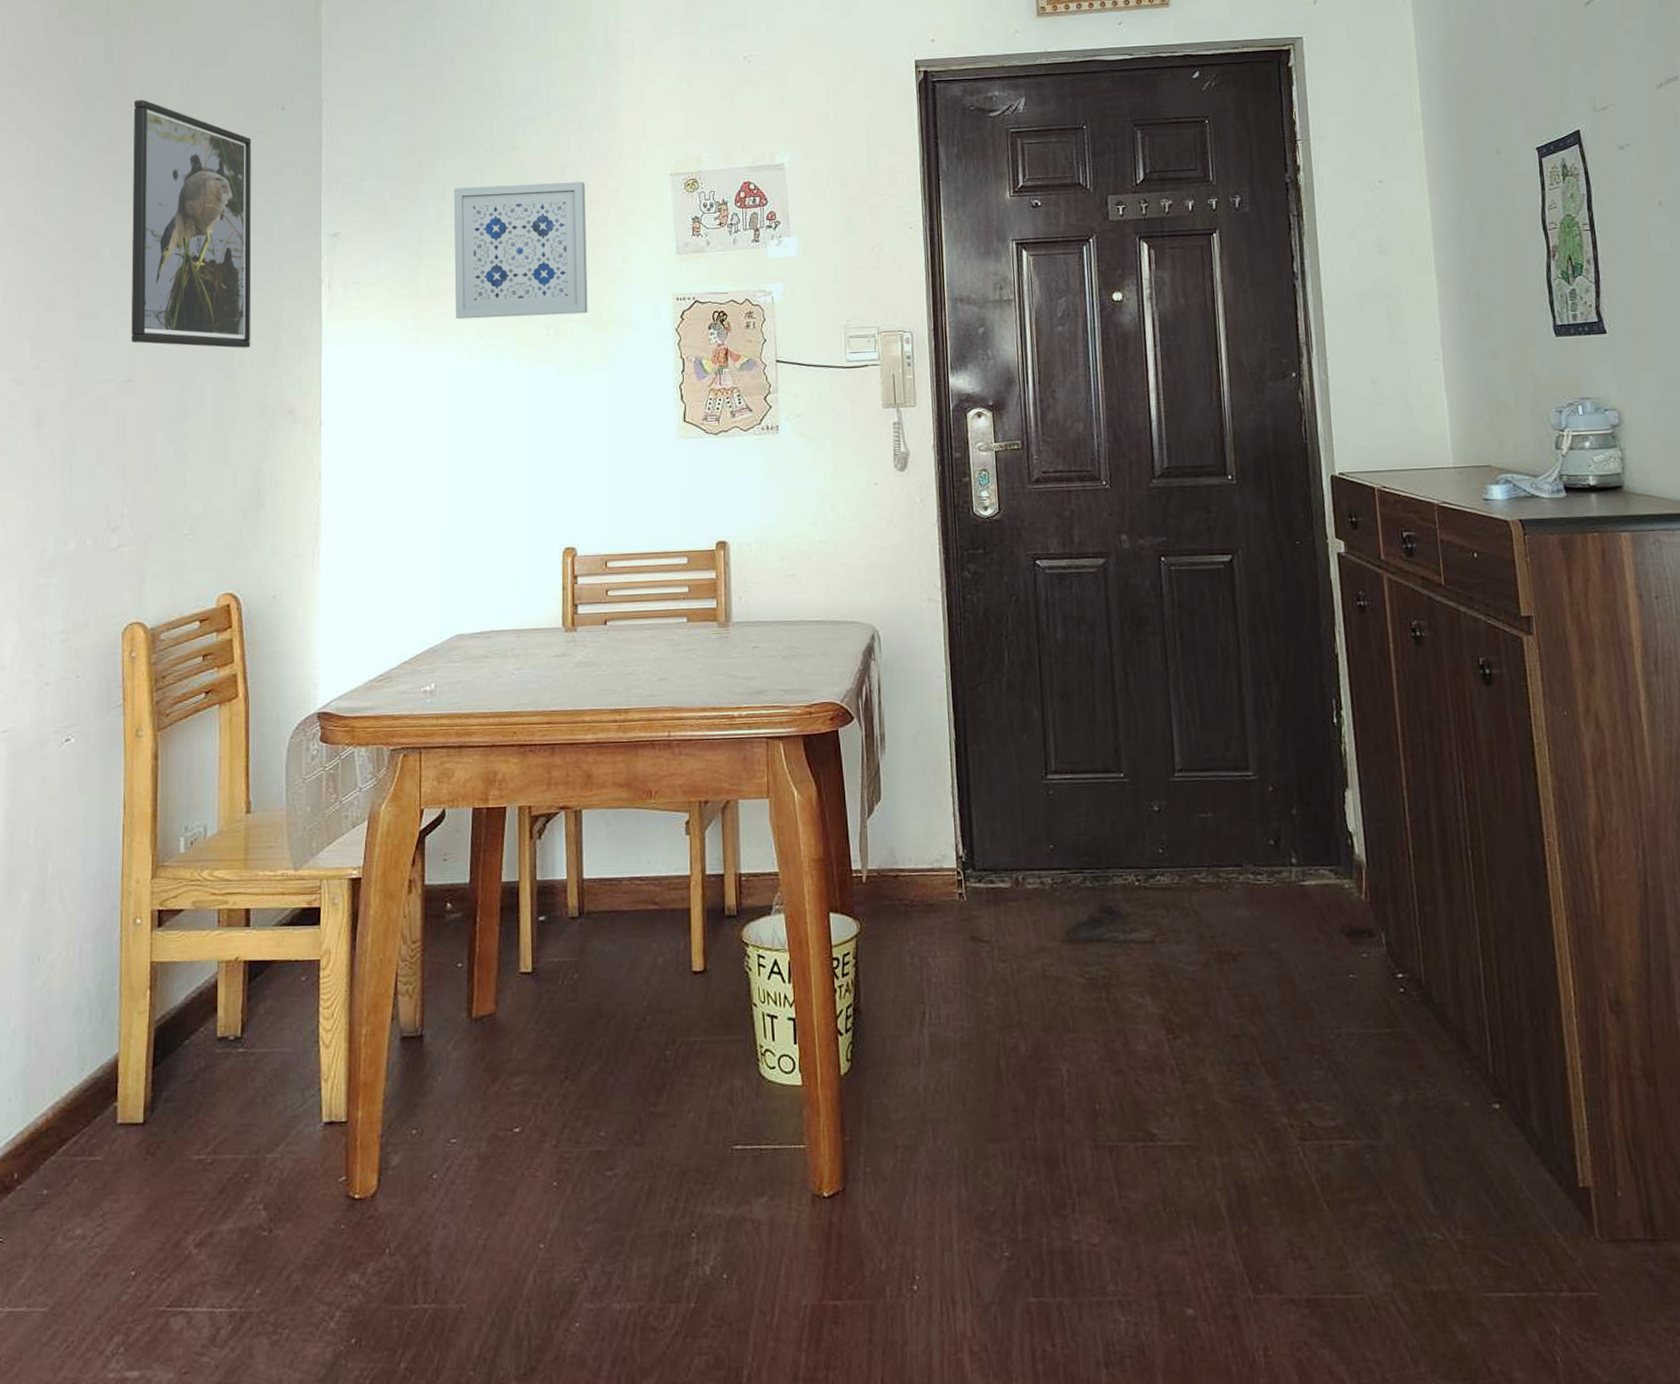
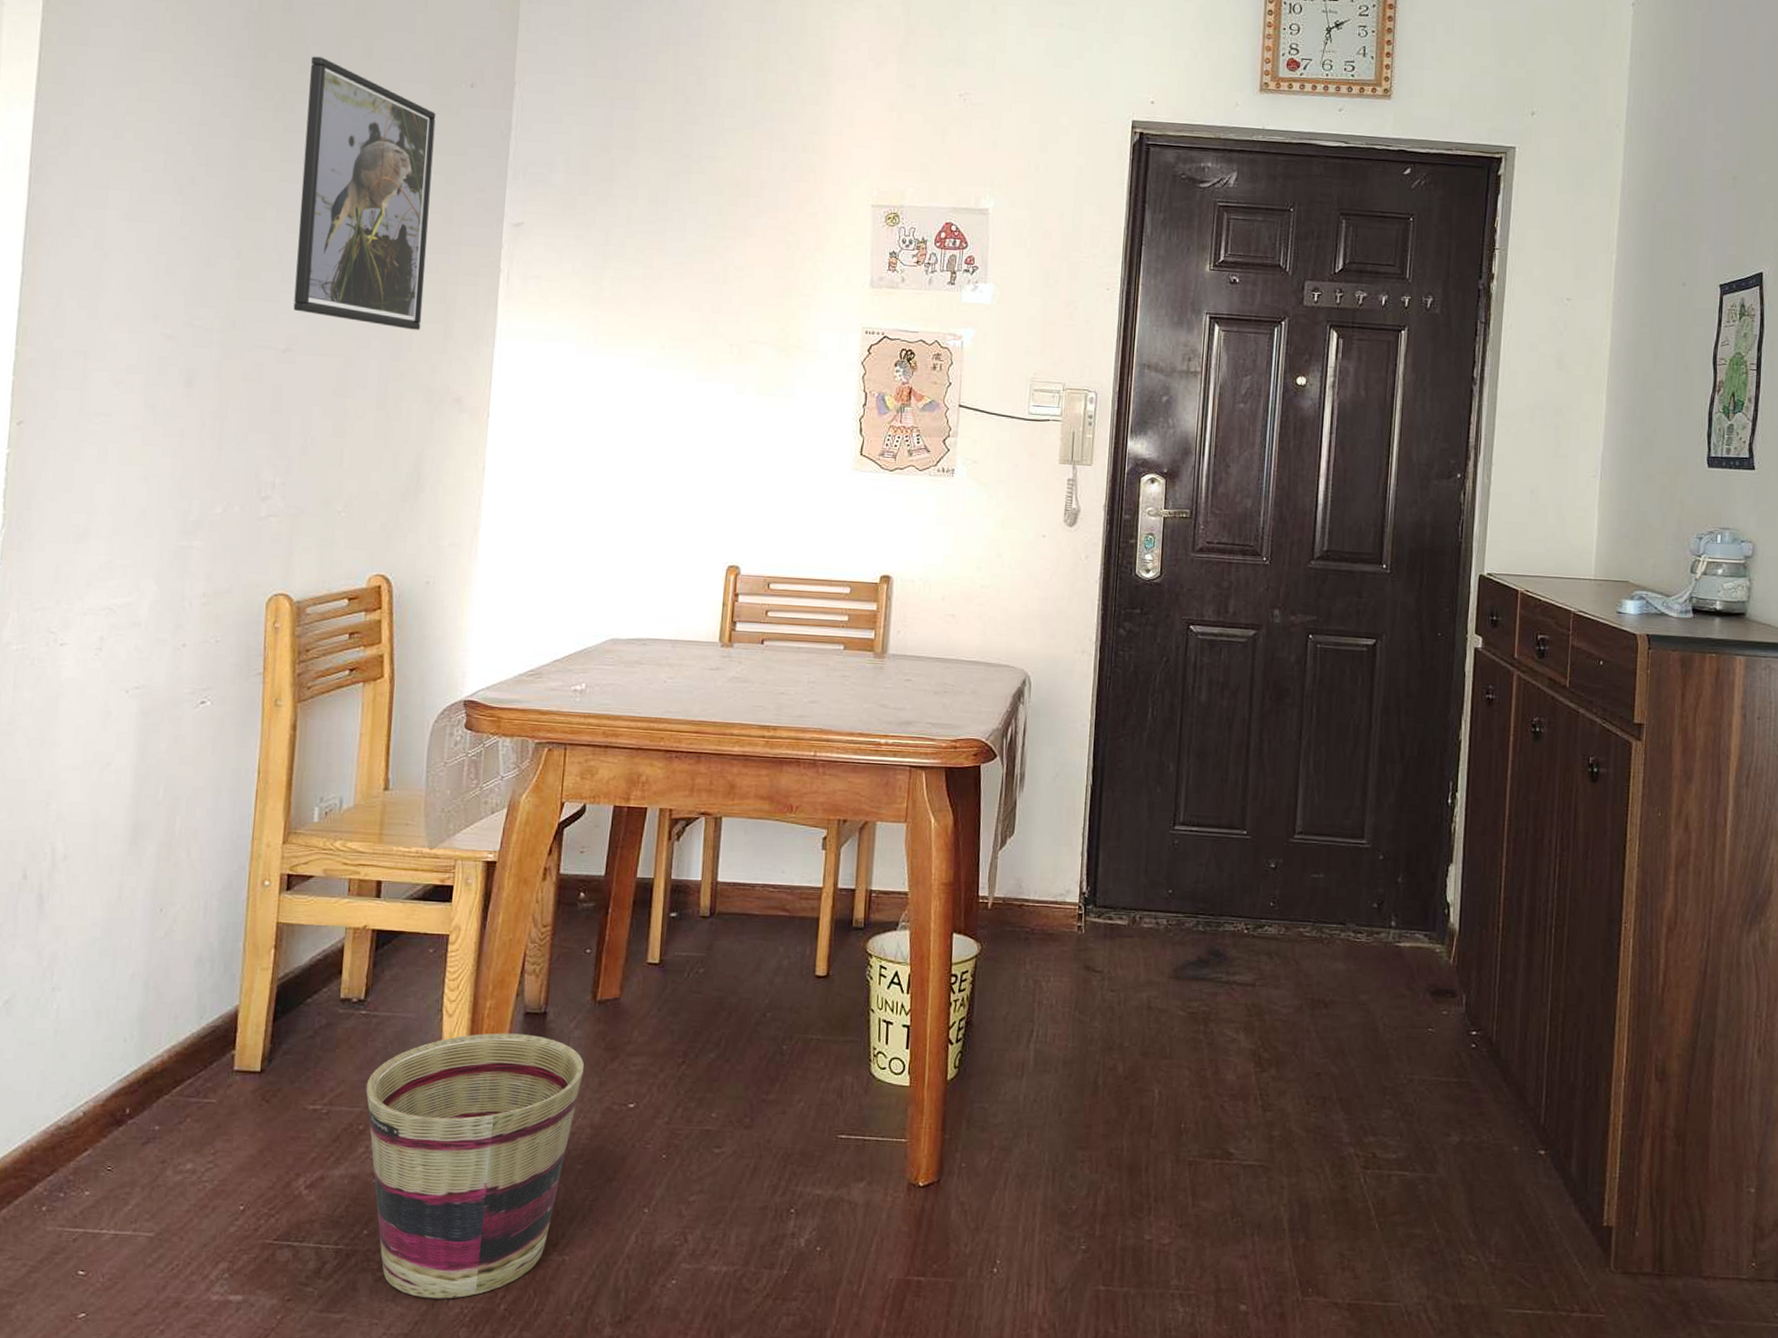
basket: none [248,1060,466,1362] -> present [366,1033,585,1299]
wall art: present [453,182,588,320] -> none [638,192,783,336]

